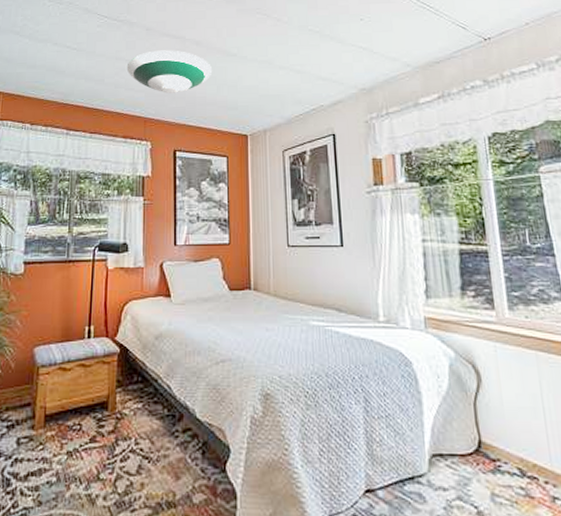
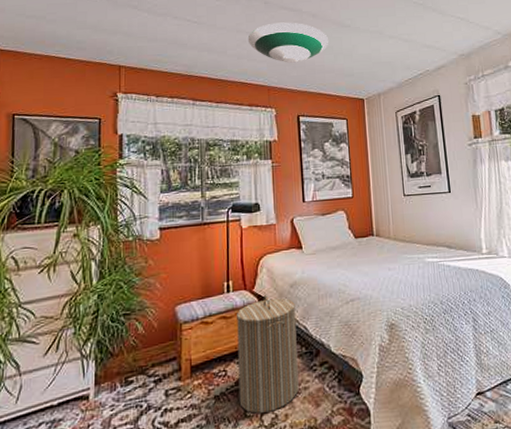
laundry hamper: none [93,344,159,479] -> present [237,294,299,414]

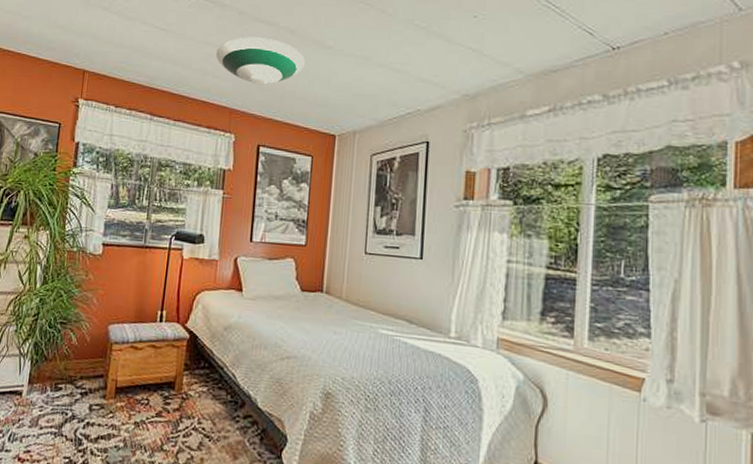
laundry hamper: present [237,294,299,414] -> none [157,331,227,452]

